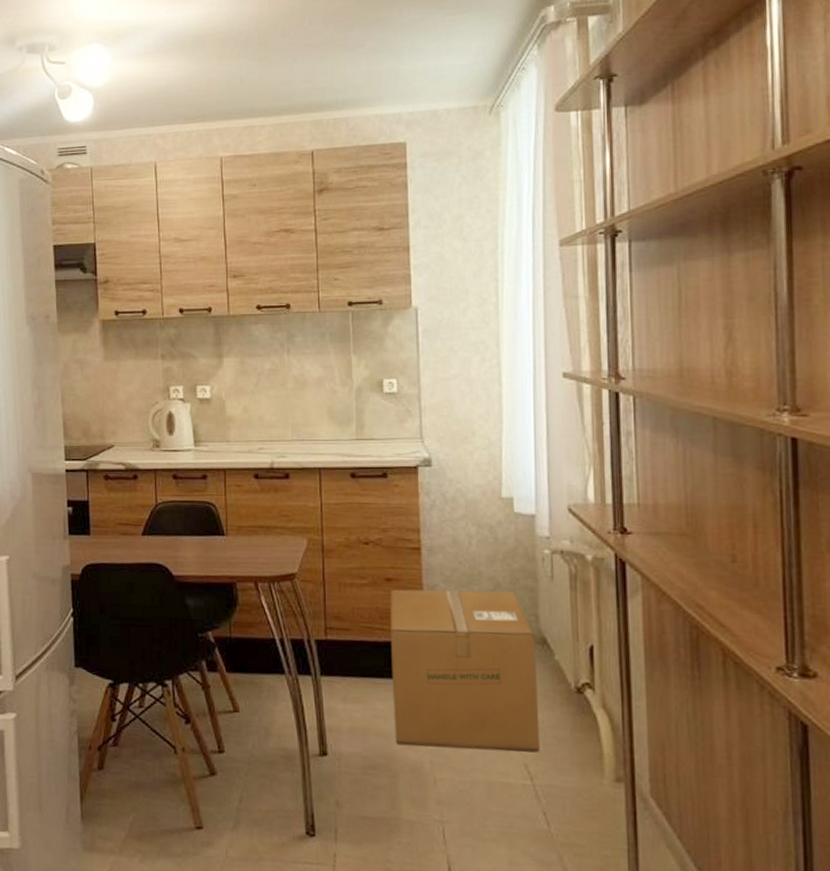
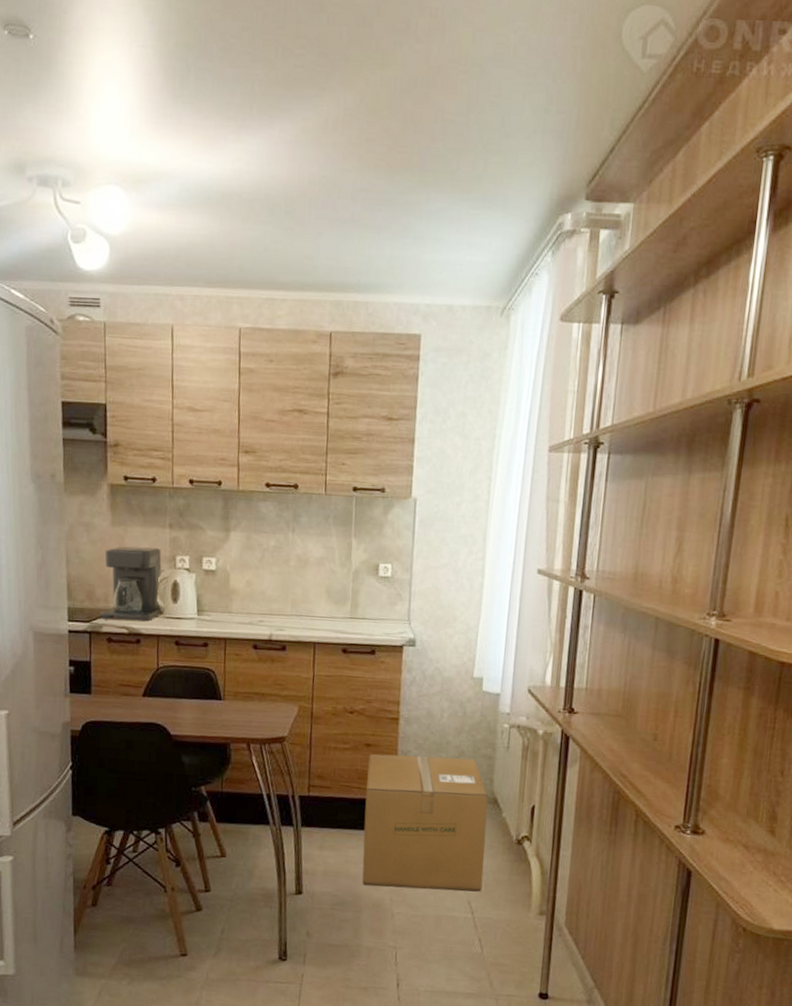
coffee maker: none [97,380,160,457] -> present [100,546,164,622]

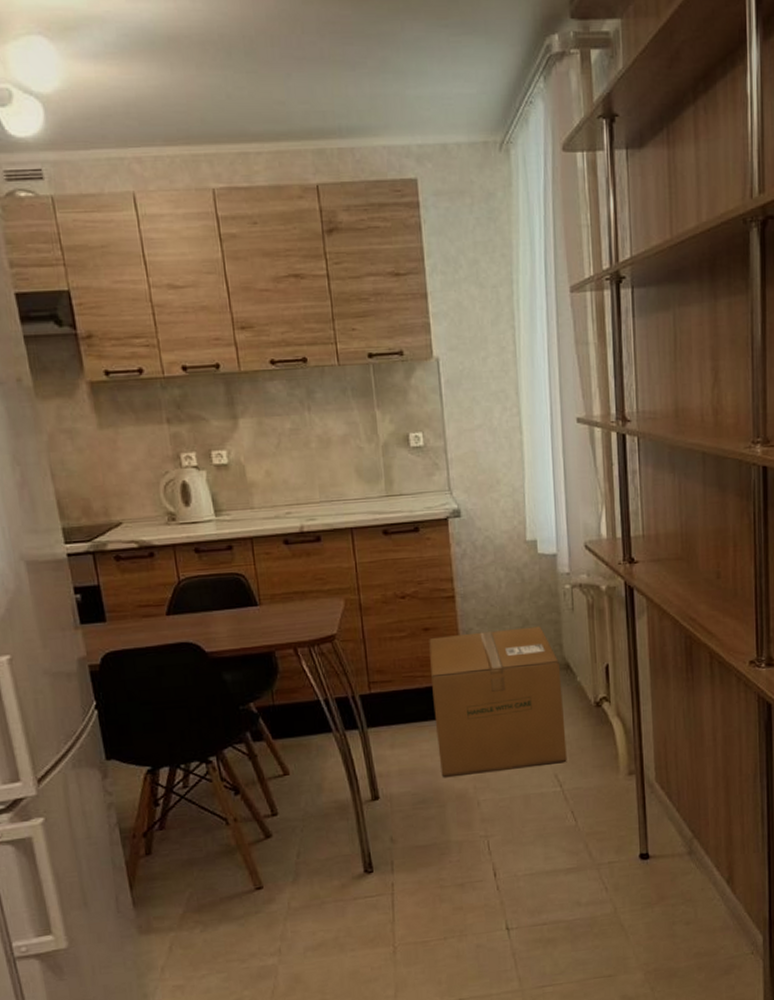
coffee maker: present [100,546,164,622] -> none [95,448,177,536]

